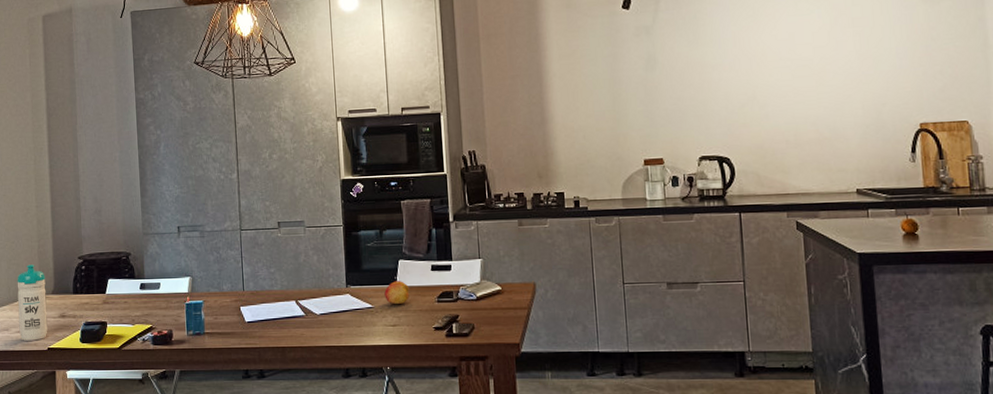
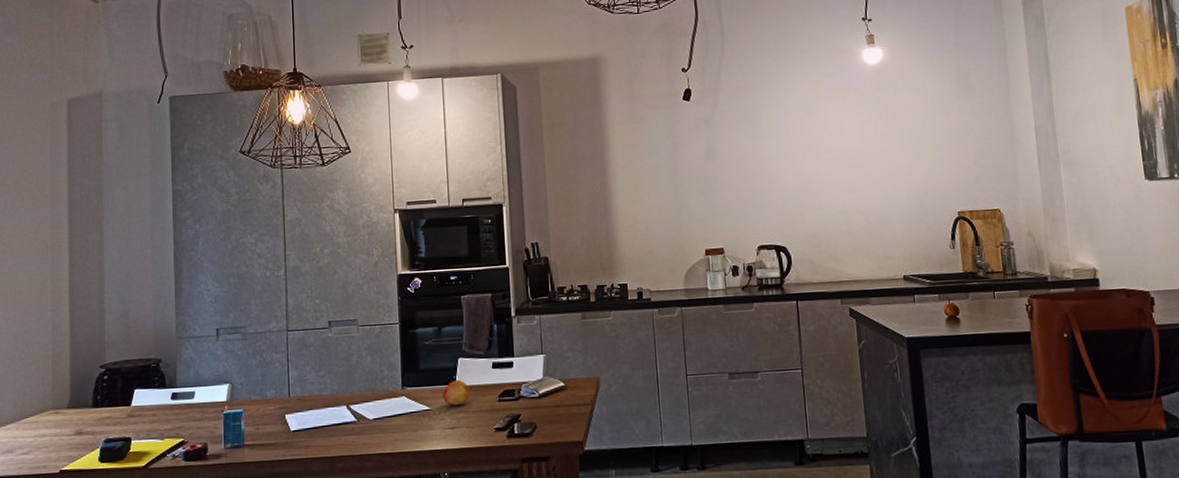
water bottle: present [17,264,48,341] -> none [25,376,61,464]

